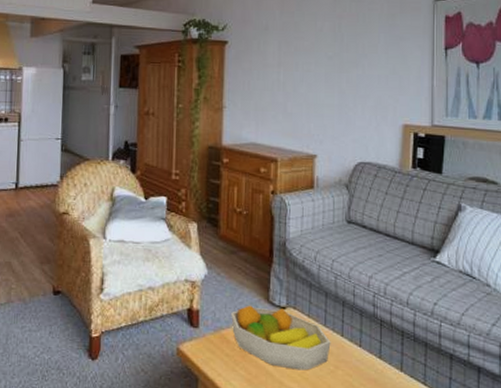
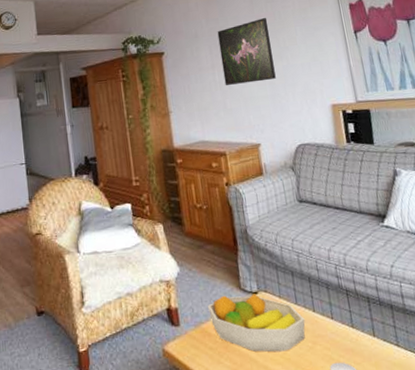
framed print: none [289,19,349,88] -> present [217,18,276,85]

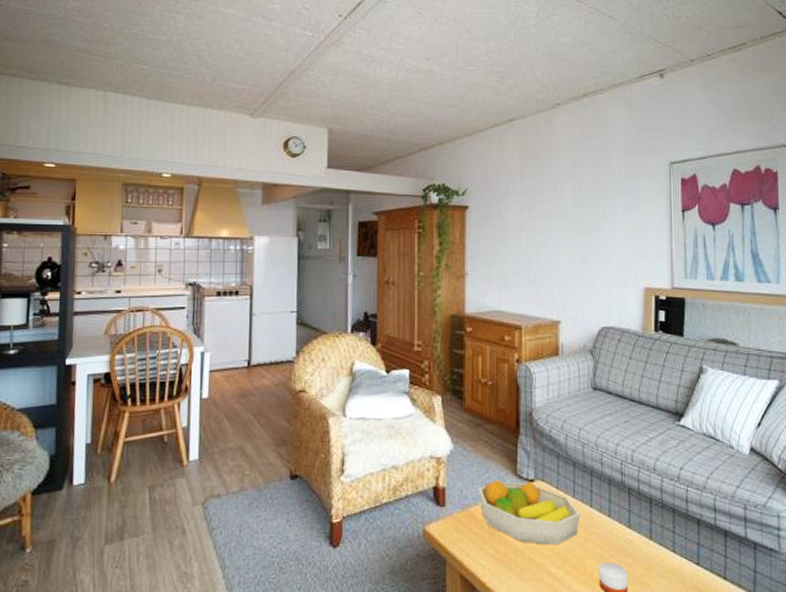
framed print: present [217,18,276,85] -> none [531,182,589,253]

